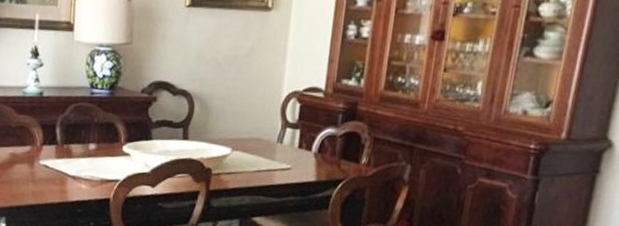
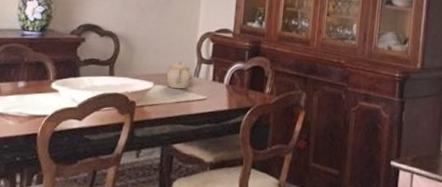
teapot: none [245,124,275,157] -> present [165,61,192,89]

